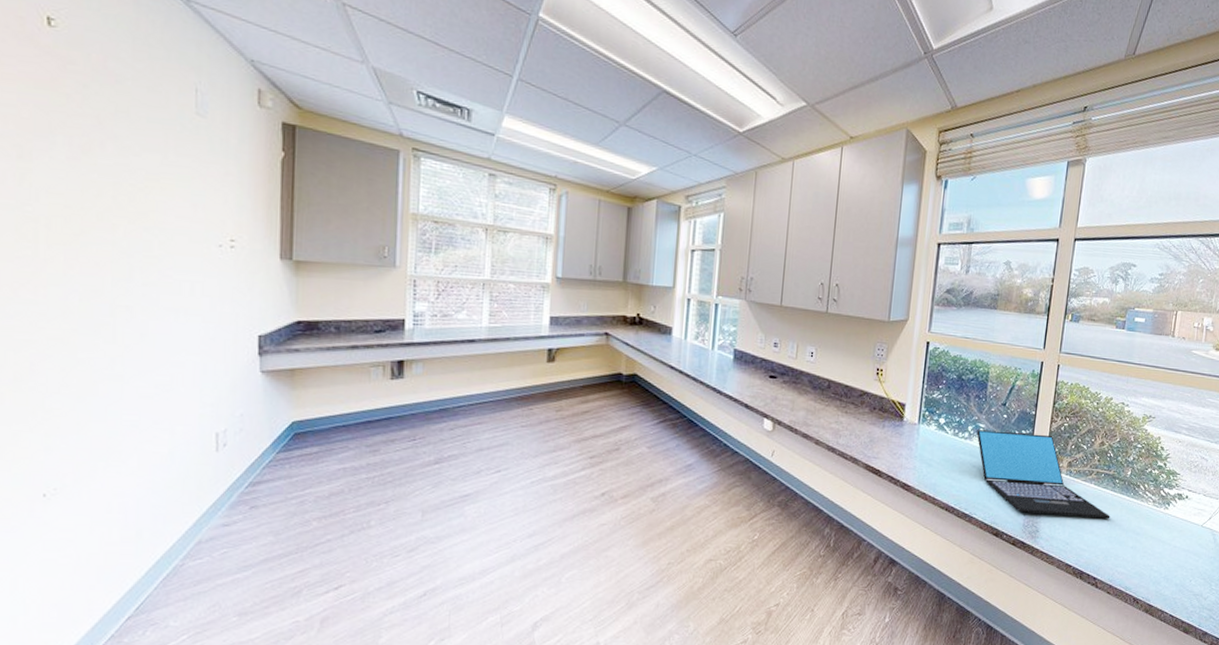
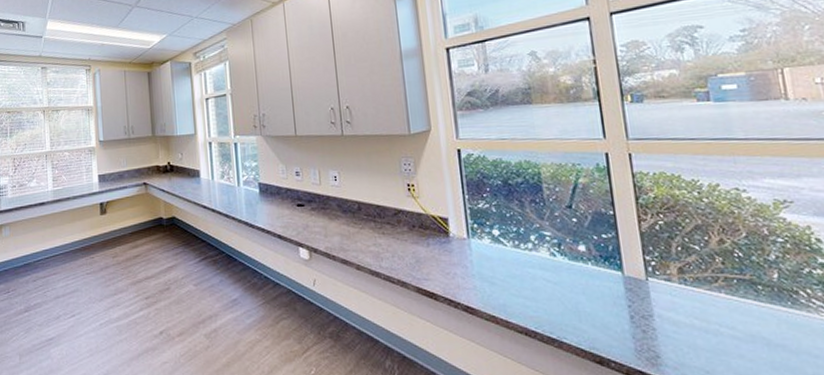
laptop: present [976,430,1111,519] -> none [542,237,765,338]

